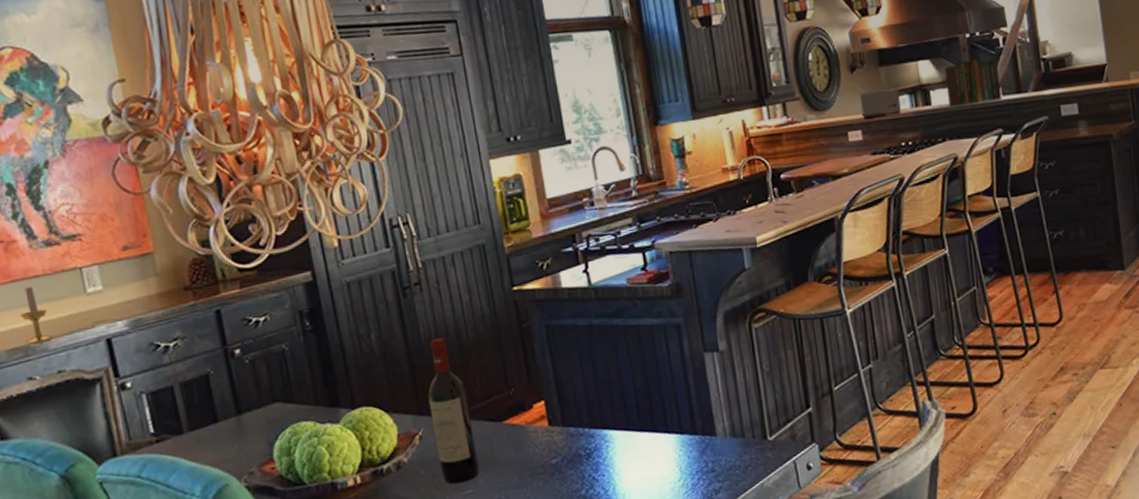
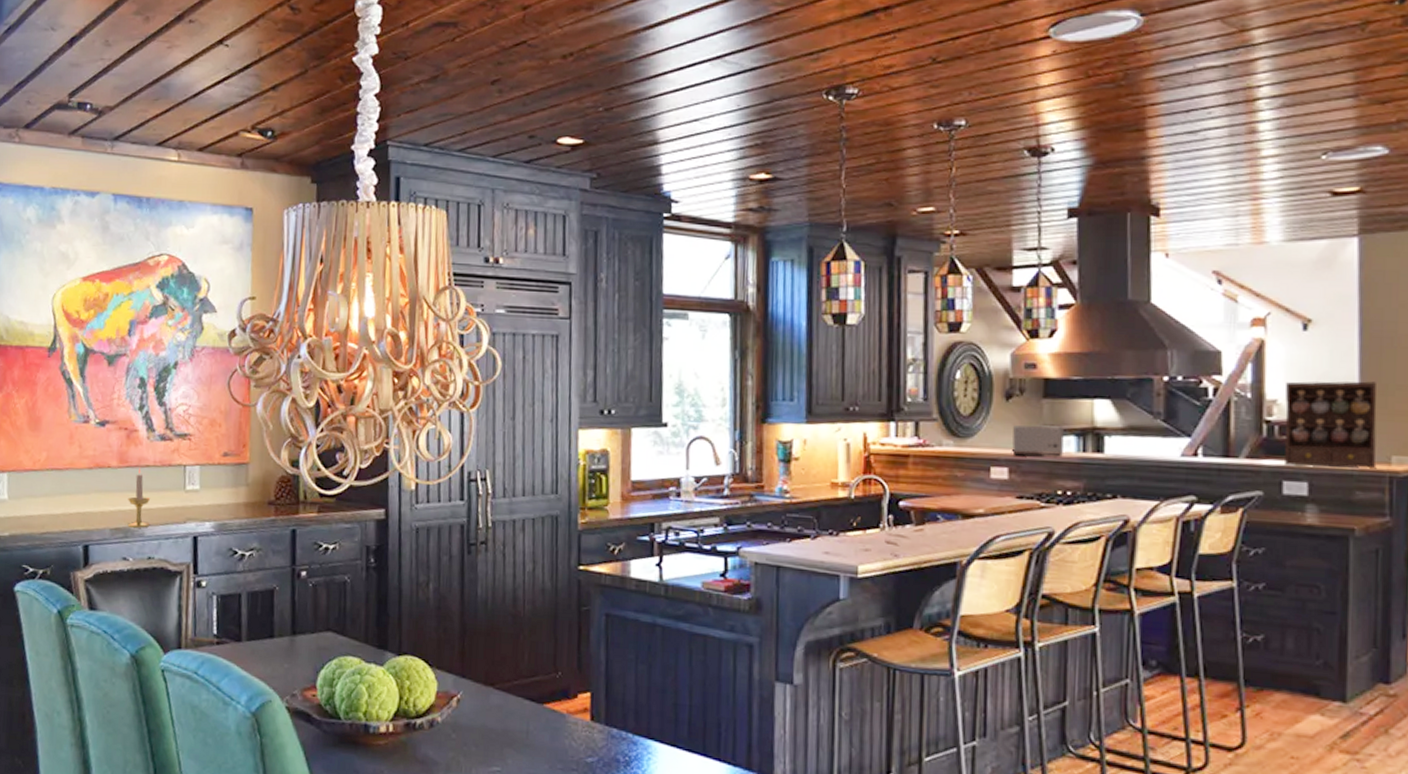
wine bottle: present [427,338,480,484] -> none [472,602,513,758]
books: present [944,58,1002,107] -> none [1127,407,1202,462]
spice rack: none [1052,16,1120,93] -> present [1284,381,1377,469]

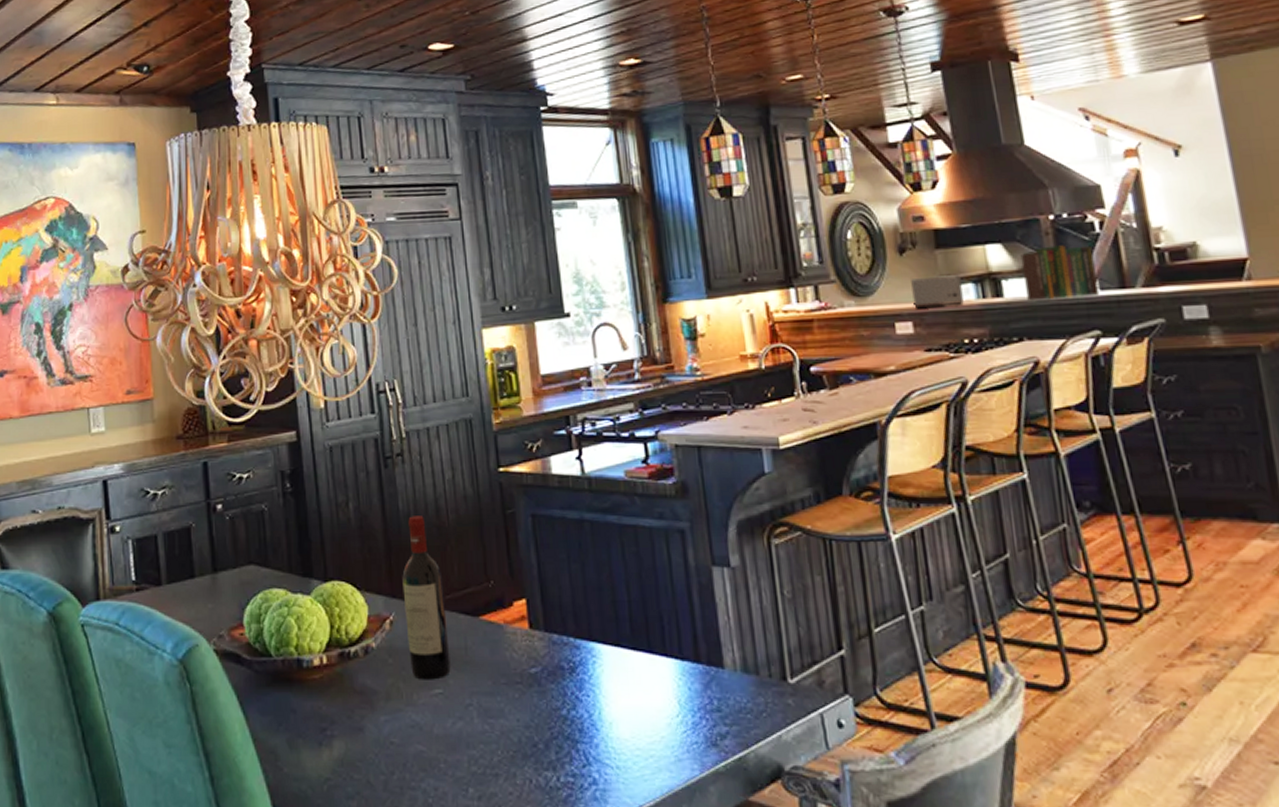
candlestick: present [127,467,151,528] -> none [33,415,58,478]
wine bottle: none [472,602,513,758] -> present [402,516,451,680]
books: none [1127,407,1202,462] -> present [1020,245,1100,301]
spice rack: present [1284,381,1377,469] -> none [1168,199,1269,290]

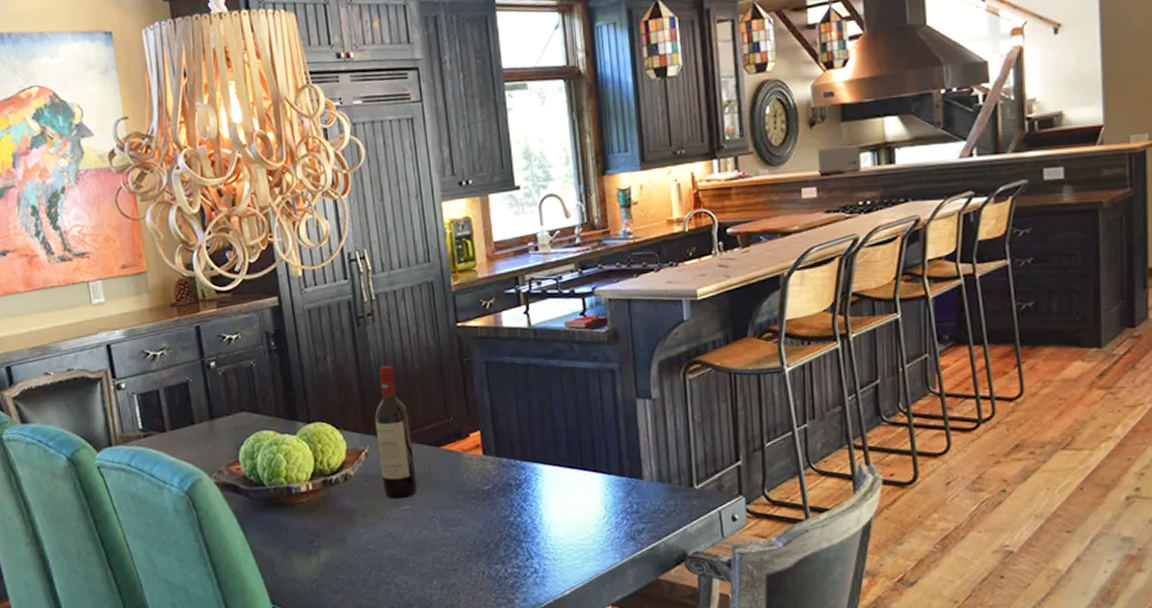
books: present [1020,245,1100,301] -> none [913,116,977,167]

